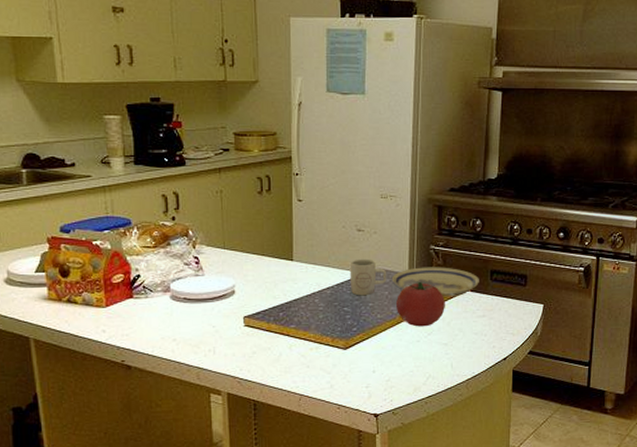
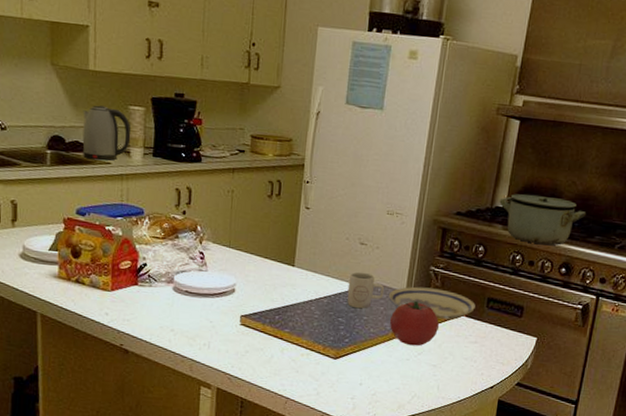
kettle: none [56,118,110,174] -> present [82,105,131,161]
cooking pot: none [491,163,578,212] -> present [499,194,587,246]

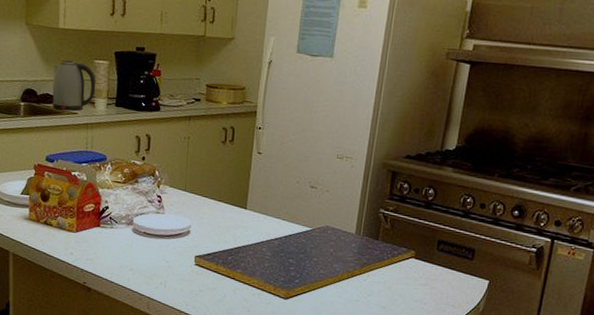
mug: present [347,271,385,309] -> none [297,214,335,251]
plate: present [389,286,476,320] -> none [339,229,426,262]
tomato: present [389,300,439,346] -> none [339,242,389,288]
cooking pot: present [499,194,587,246] -> none [449,137,540,188]

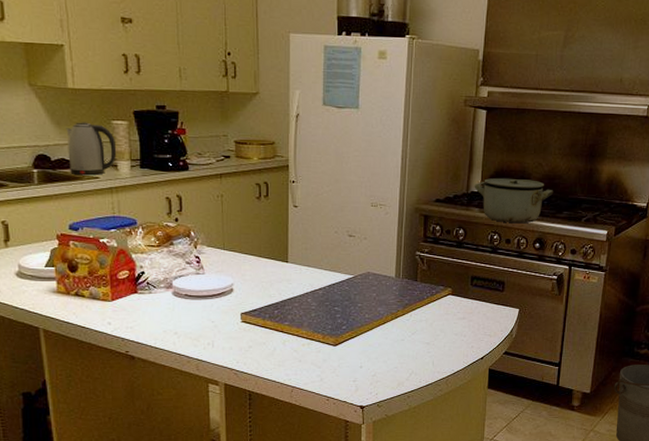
cooking pot: none [449,137,540,188] -> present [474,178,554,224]

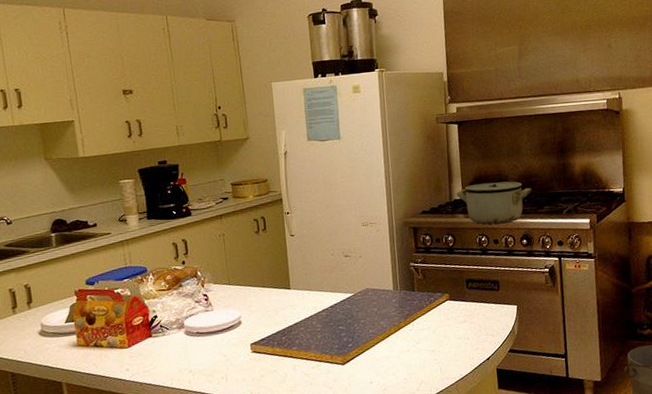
kettle: present [66,122,117,176] -> none [79,185,126,234]

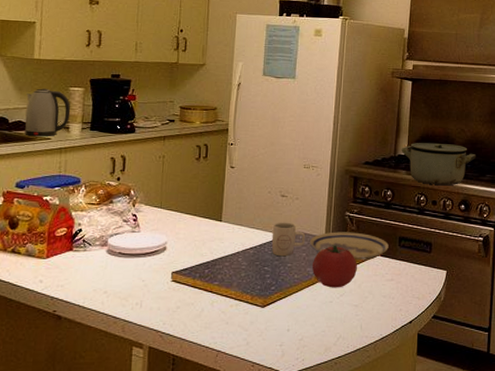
kettle: none [79,185,126,234] -> present [24,88,71,137]
mug: none [341,280,375,315] -> present [271,222,306,257]
plate: none [379,281,457,308] -> present [310,231,389,261]
tomato: none [384,296,429,338] -> present [311,245,357,288]

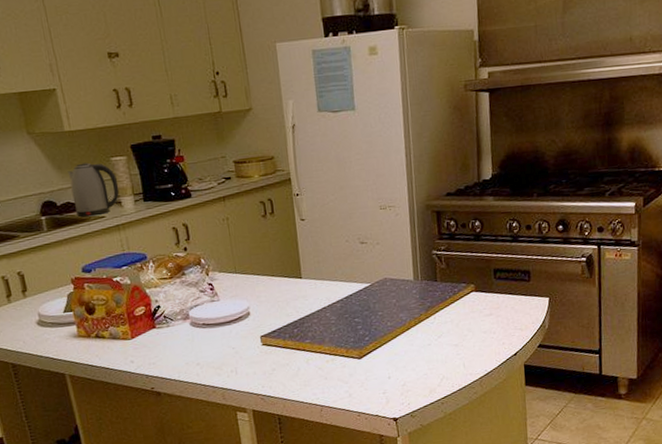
mug: present [271,222,306,257] -> none [356,269,394,307]
plate: present [310,231,389,261] -> none [398,270,484,300]
tomato: present [311,245,357,288] -> none [403,286,453,331]
cooking pot: present [401,142,477,186] -> none [485,159,572,208]

